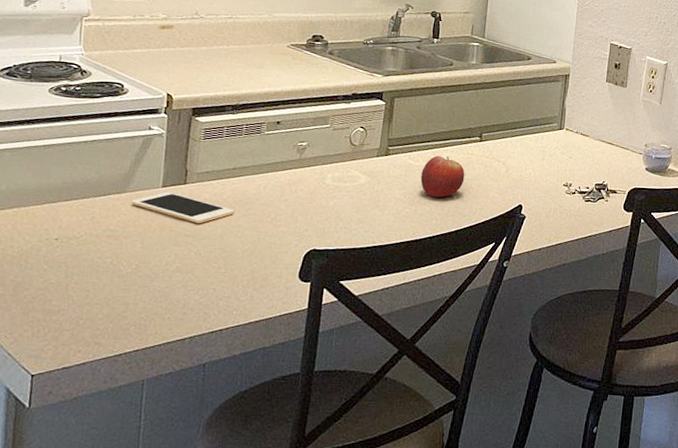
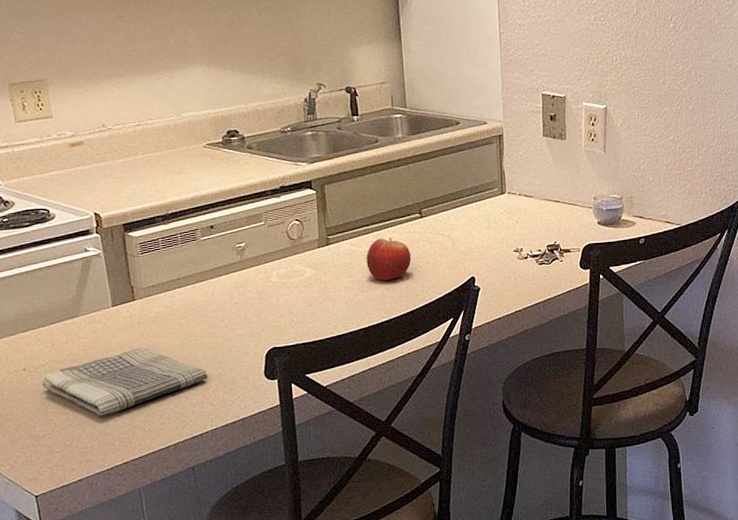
dish towel: none [70,232,242,298] -> present [42,347,209,417]
cell phone: present [131,191,235,224] -> none [86,310,188,338]

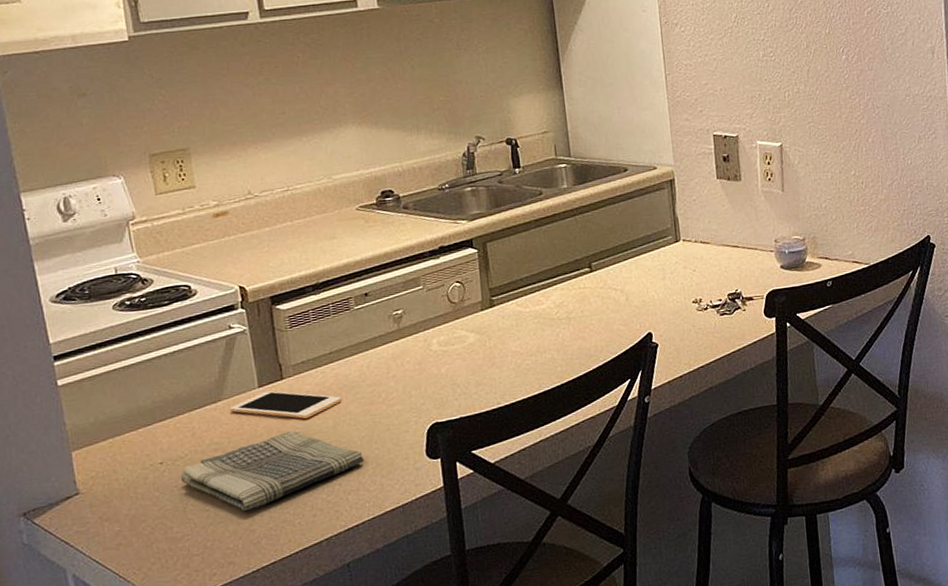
cell phone: none [86,310,188,338] -> present [229,390,342,419]
fruit: present [366,238,411,281] -> none [533,295,583,343]

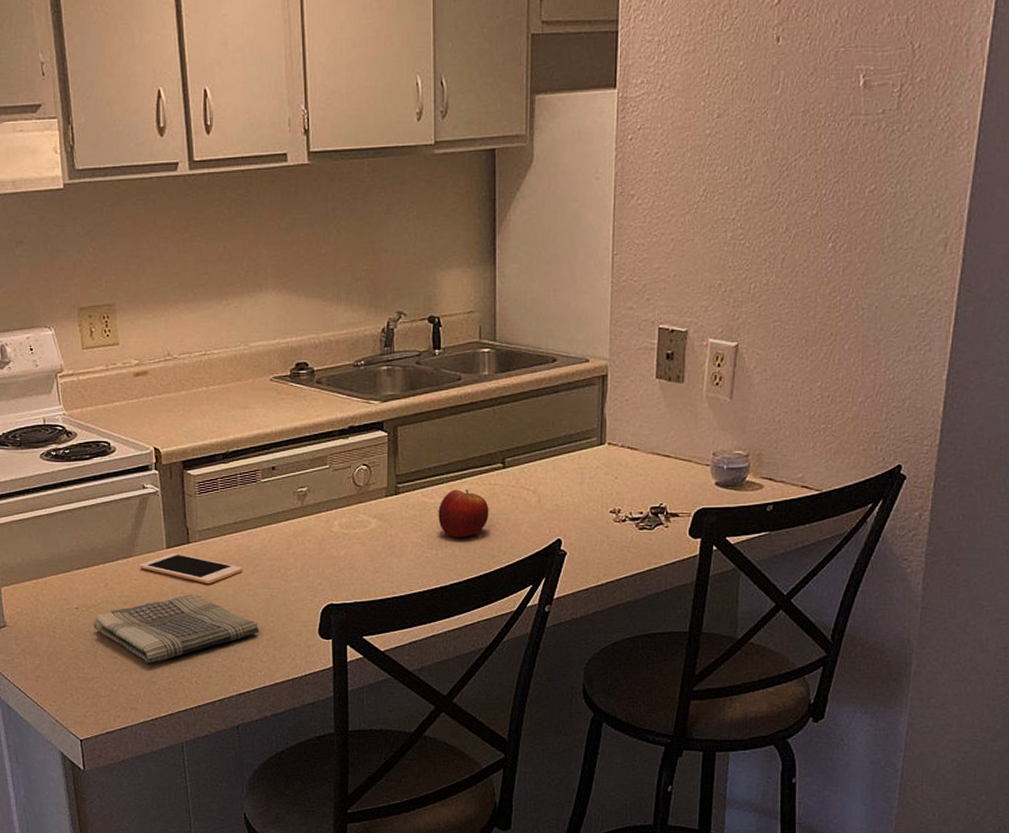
fruit: none [533,295,583,343] -> present [438,489,489,538]

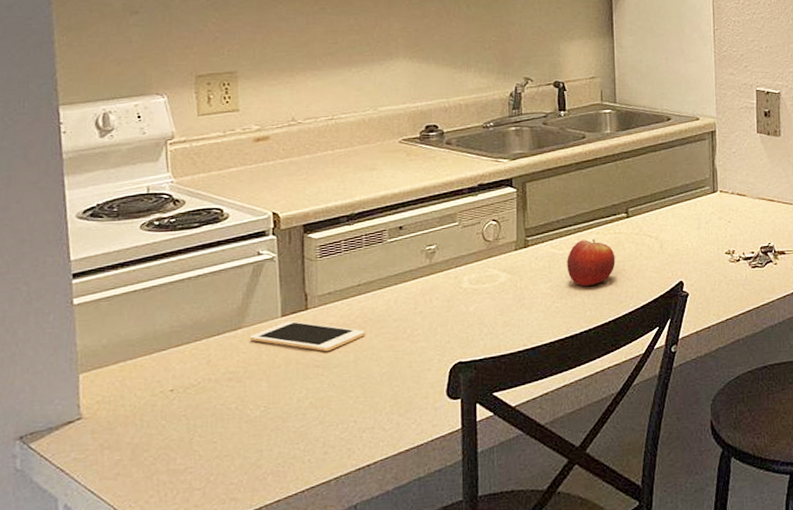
dish towel: present [93,594,260,664] -> none [190,363,383,446]

